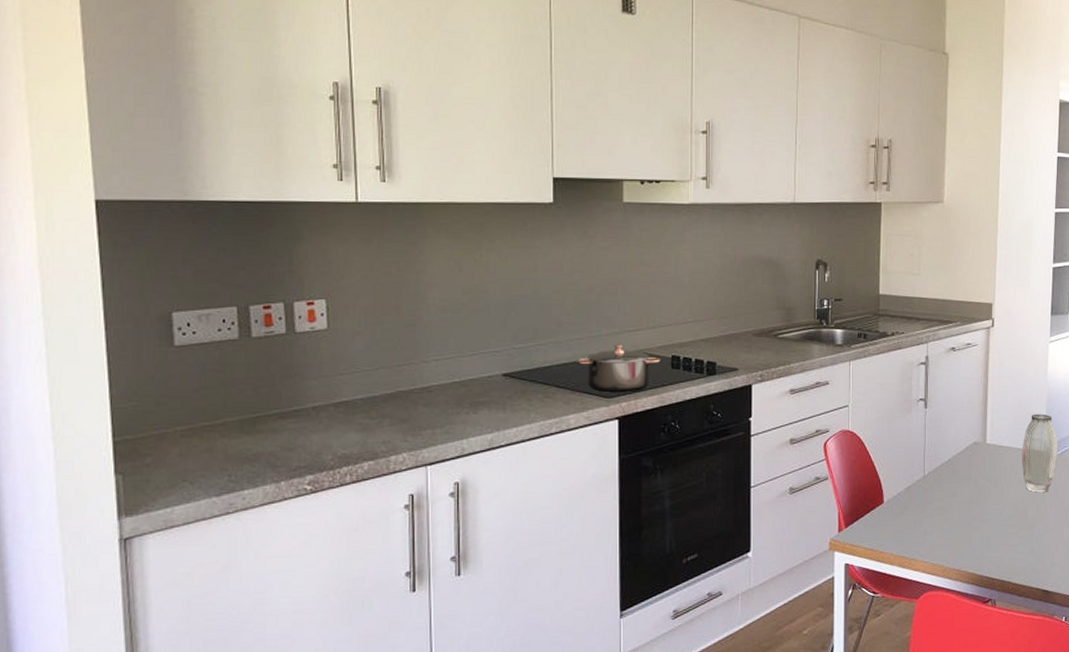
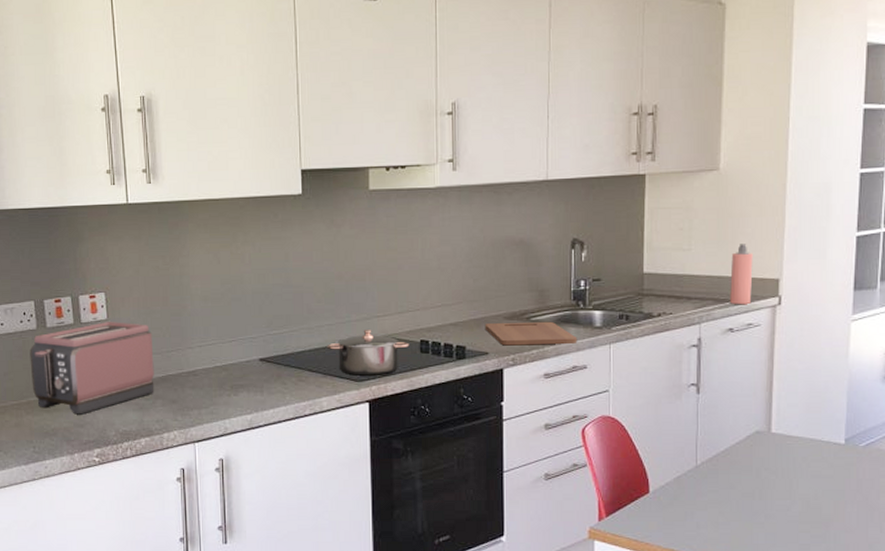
toaster: none [228,332,382,437] -> present [30,322,155,415]
cutting board: none [734,338,821,362] -> present [484,321,578,346]
spray bottle: none [952,270,971,326] -> present [730,244,753,305]
vase: present [1022,413,1057,493] -> none [816,401,861,488]

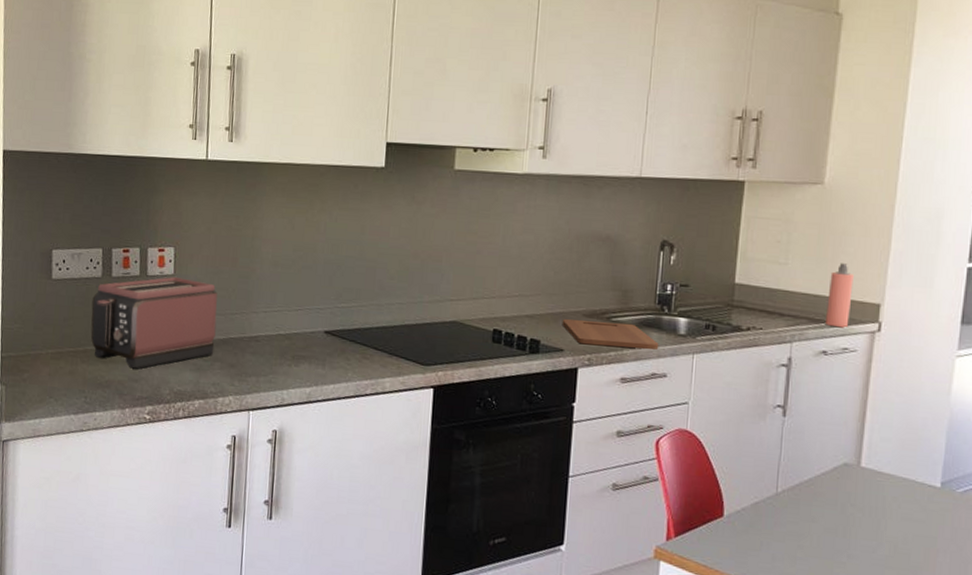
cooking pot: present [326,330,410,376] -> none [395,312,482,362]

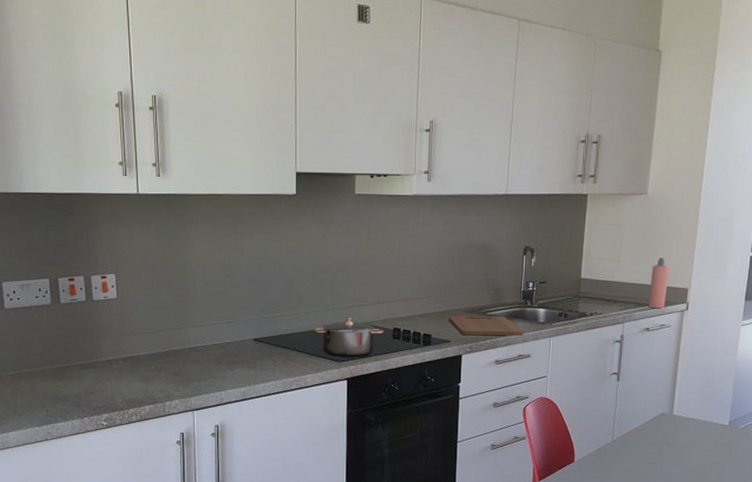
toaster: present [90,277,218,369] -> none [44,300,159,383]
cooking pot: none [395,312,482,362] -> present [313,317,384,357]

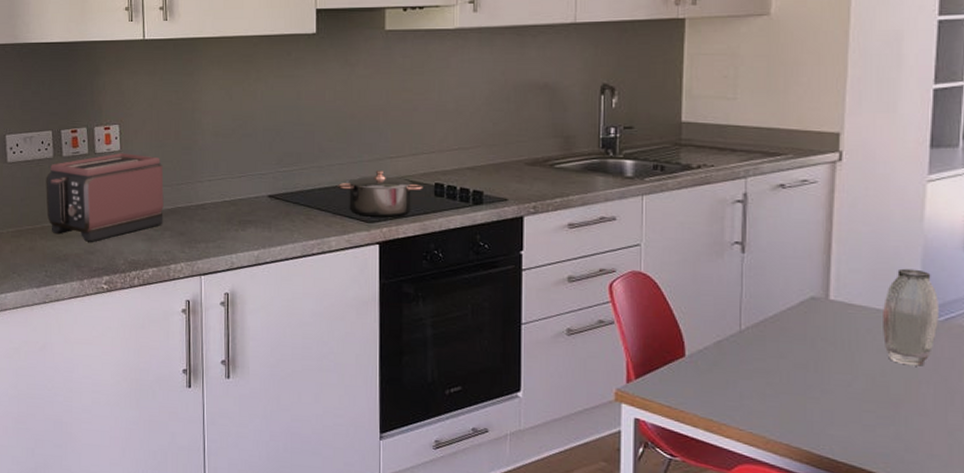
toaster: none [44,300,159,383] -> present [46,153,164,242]
cutting board: present [448,315,524,337] -> none [504,168,606,195]
spray bottle: present [648,258,669,309] -> none [782,94,809,160]
vase: none [705,390,742,461] -> present [883,268,939,366]

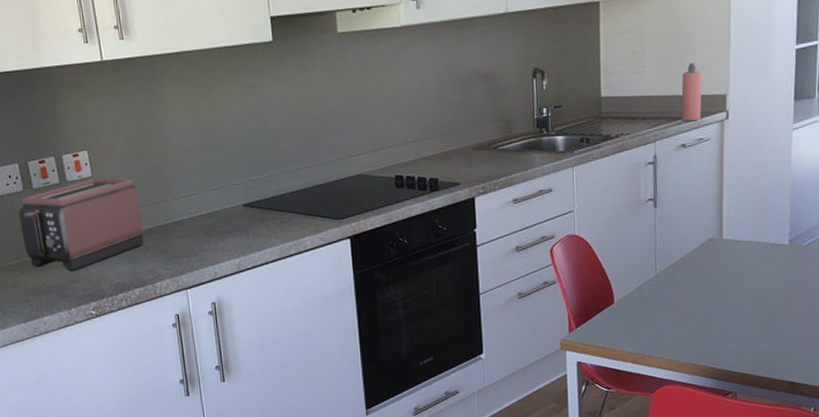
cooking pot: present [337,170,423,217] -> none [306,169,385,214]
spray bottle: none [782,94,809,160] -> present [681,63,702,122]
vase: present [883,268,939,366] -> none [763,205,803,286]

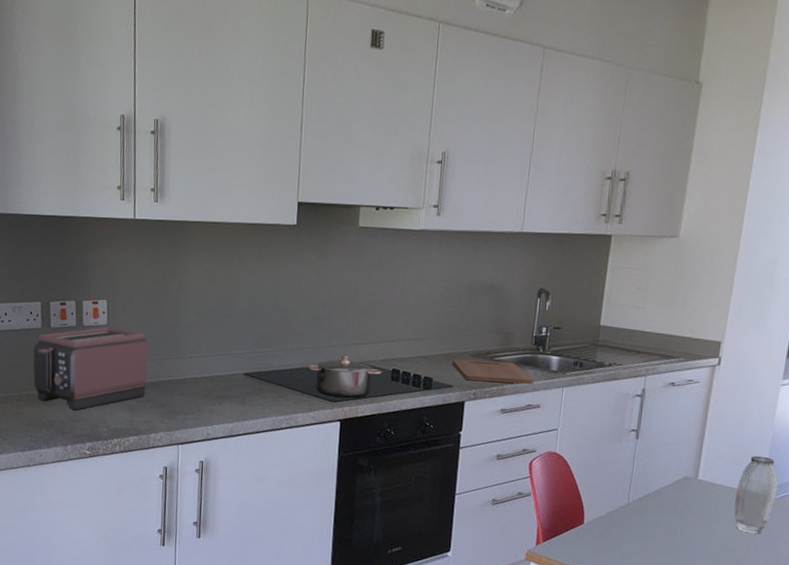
cooking pot: none [306,169,385,214] -> present [306,355,382,398]
cutting board: none [455,149,543,176] -> present [451,359,535,385]
spray bottle: present [681,63,702,122] -> none [675,307,700,363]
vase: none [763,205,803,286] -> present [734,455,778,534]

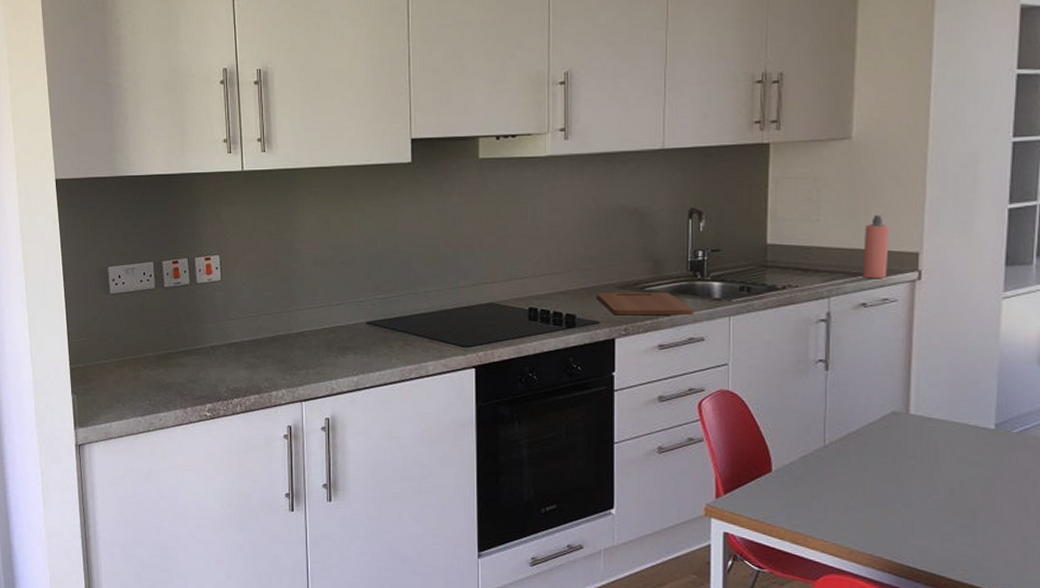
toaster: present [33,327,148,410] -> none [148,283,264,371]
cooking pot: present [306,355,382,398] -> none [433,296,518,342]
spray bottle: none [675,307,700,363] -> present [863,215,889,279]
vase: present [734,455,778,534] -> none [961,383,1014,477]

